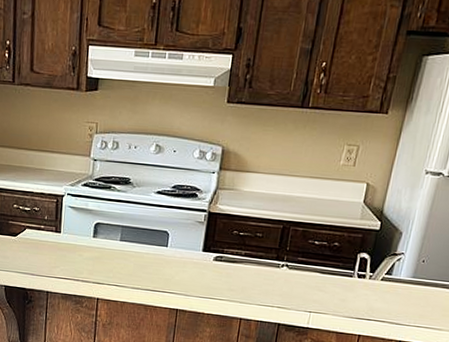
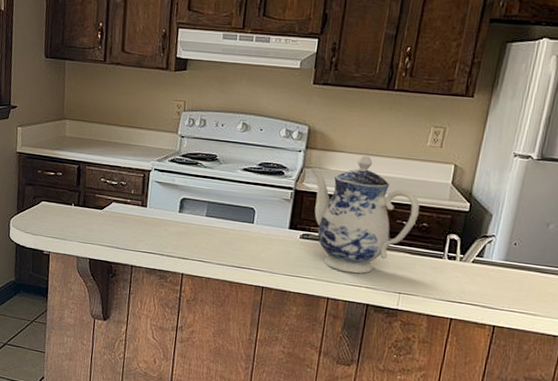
teapot: none [223,175,332,294] -> present [309,155,420,274]

